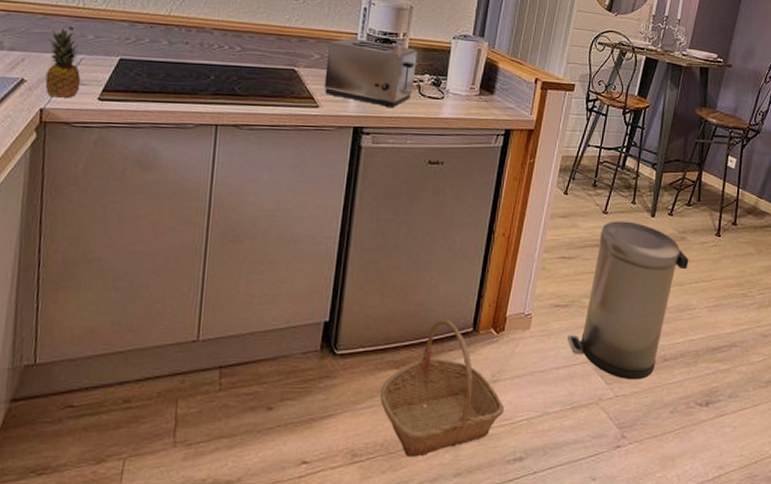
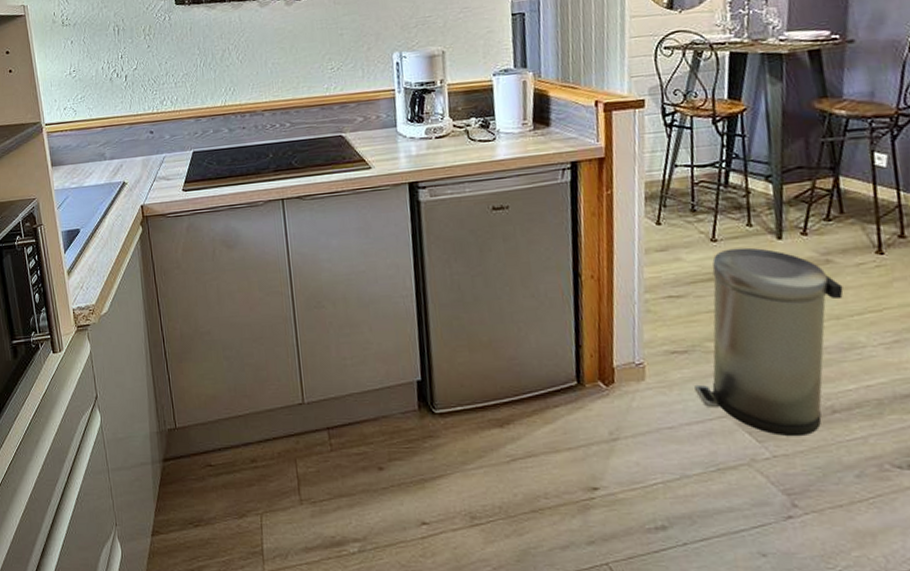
fruit: present [45,29,81,98] -> none [136,133,167,194]
toaster: present [324,37,417,107] -> none [369,93,462,158]
basket: present [379,320,505,458] -> none [487,373,633,522]

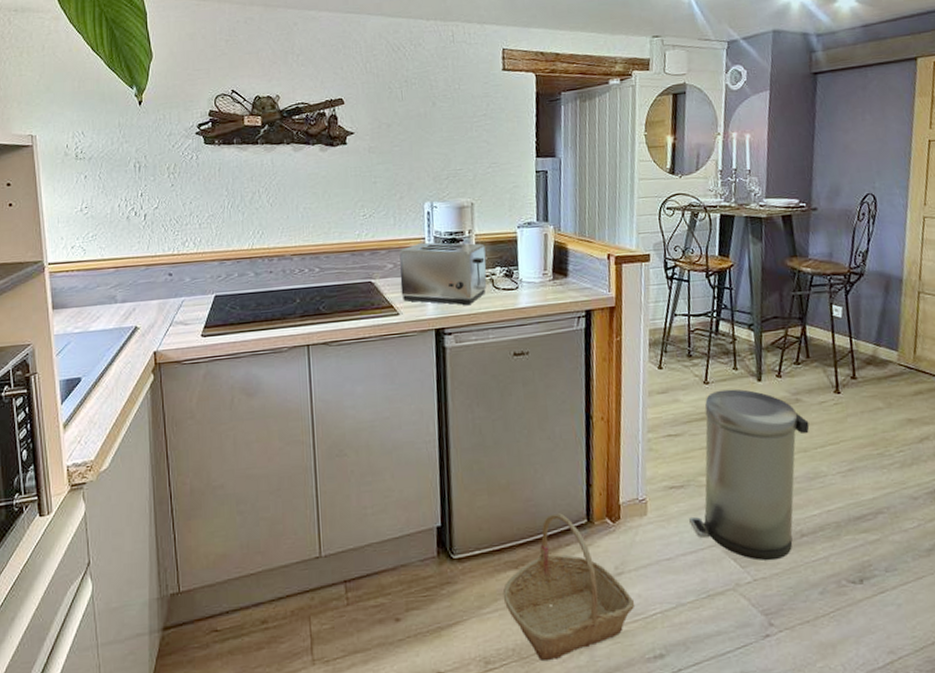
toaster: none [369,93,462,158] -> present [399,242,487,305]
basket: none [487,373,633,522] -> present [502,513,636,661]

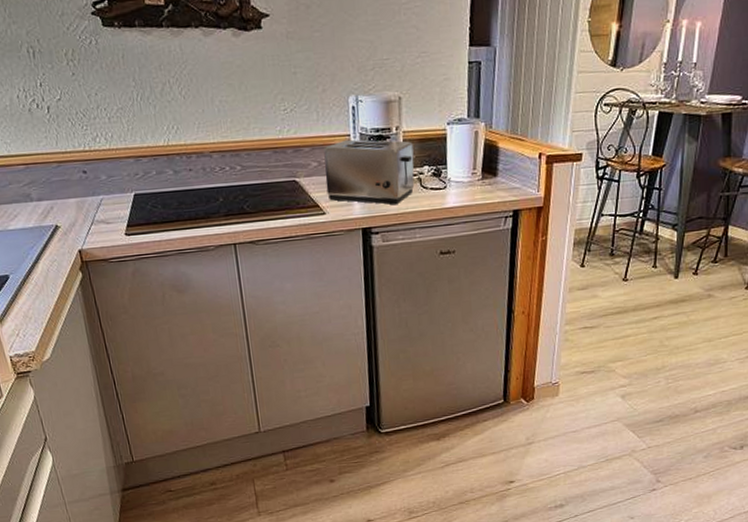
basket: present [502,513,636,661] -> none [425,394,542,511]
pedal bin: present [688,389,810,560] -> none [595,285,717,432]

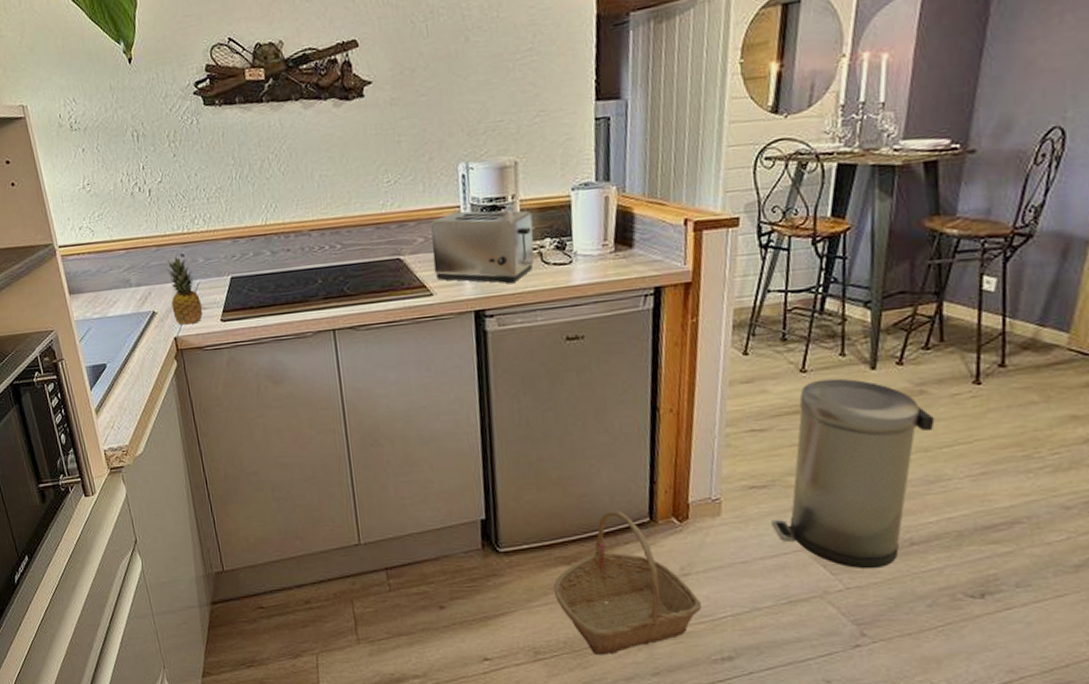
fruit: none [68,173,107,239] -> present [166,257,203,325]
basket: none [425,394,542,511] -> present [553,510,703,656]
pedal bin: none [595,285,717,432] -> present [770,378,935,568]

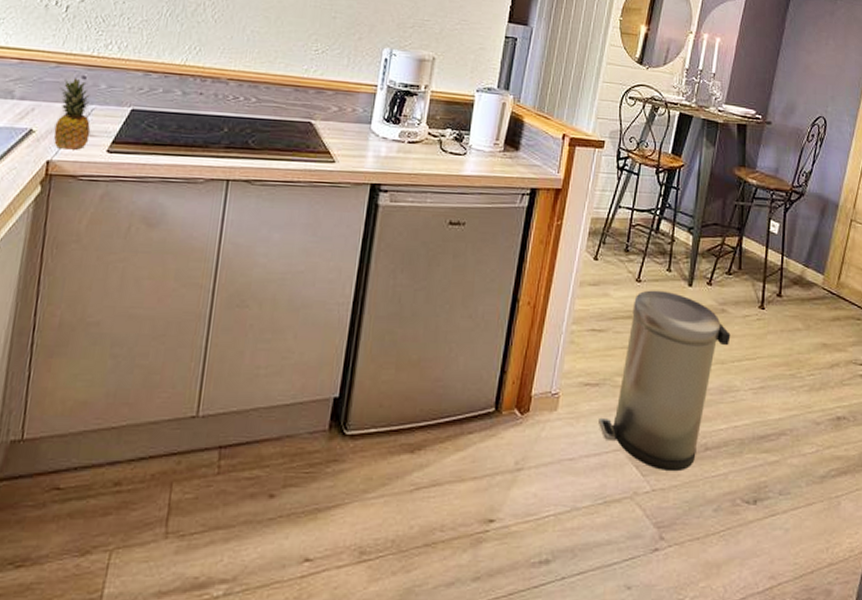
toaster: present [430,210,535,283] -> none [341,89,439,163]
basket: present [553,510,703,656] -> none [392,398,529,557]

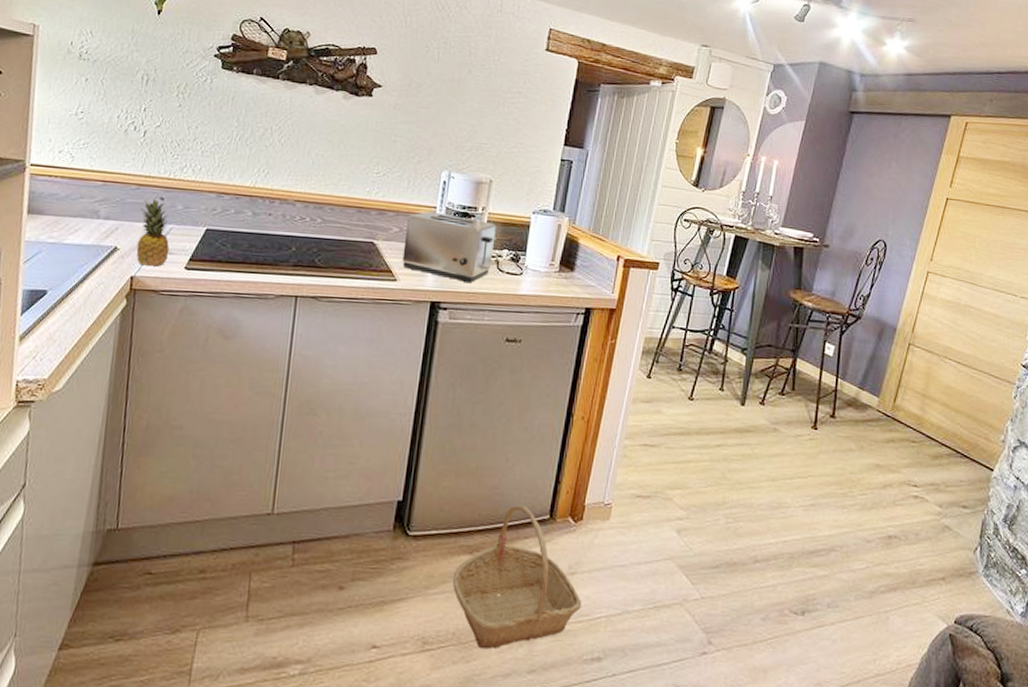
toaster: none [341,89,439,163] -> present [402,211,496,282]
basket: none [392,398,529,557] -> present [452,505,582,650]
pedal bin: present [597,290,731,470] -> none [649,408,782,581]

